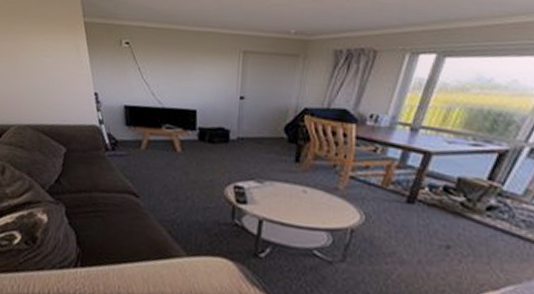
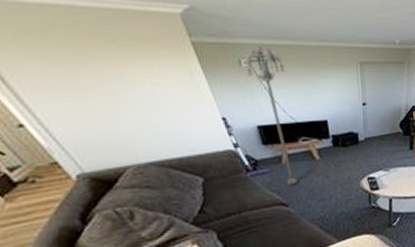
floor lamp: none [124,28,162,175] -> present [244,46,298,185]

